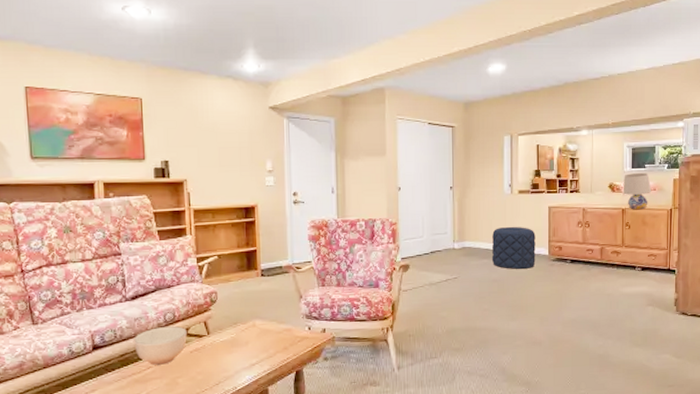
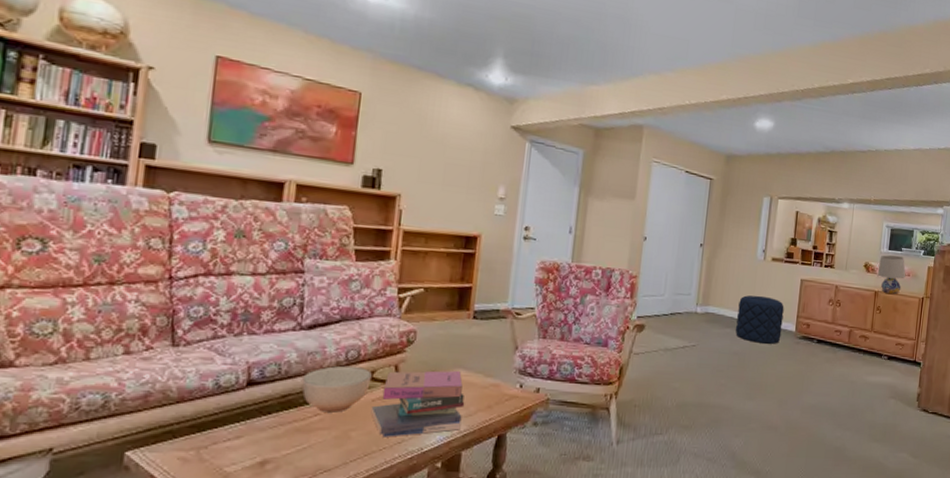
books: none [190,322,265,381] -> present [370,370,465,437]

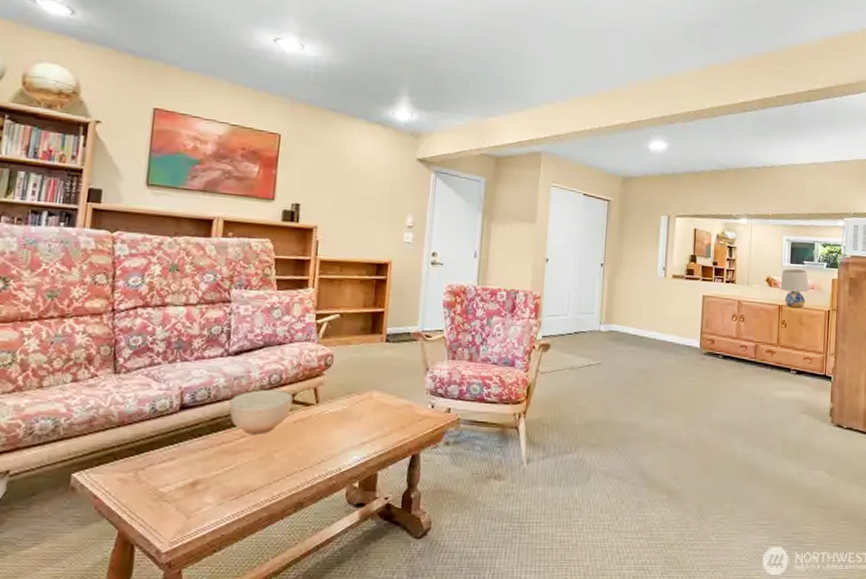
books: present [370,370,465,437] -> none [292,392,380,458]
pouf: present [735,295,784,344] -> none [639,312,687,361]

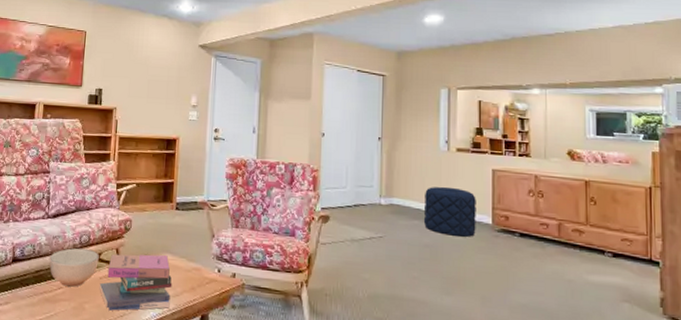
books: none [292,392,380,458] -> present [99,254,172,311]
pouf: none [639,312,687,361] -> present [423,186,476,237]
table lamp: present [780,268,810,309] -> none [585,141,623,185]

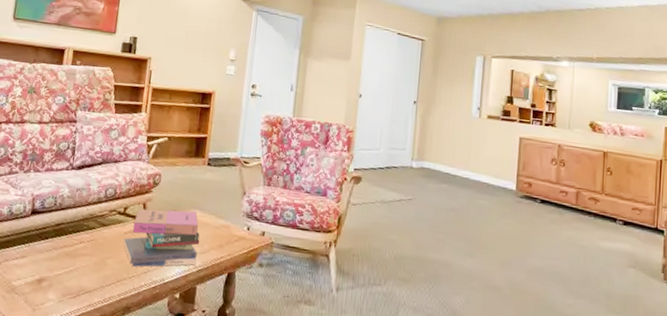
bowl: present [49,247,99,287] -> none [71,201,125,242]
pouf: present [423,186,476,237] -> none [451,152,503,202]

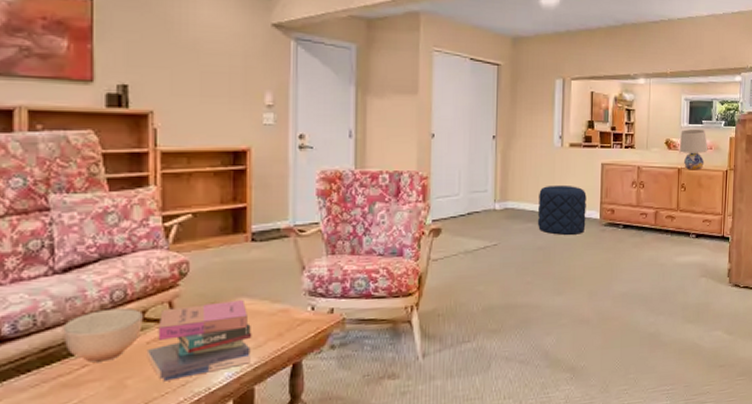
bowl: none [71,201,125,242] -> present [63,307,143,362]
pouf: none [451,152,503,202] -> present [537,184,587,235]
table lamp: none [605,114,639,156] -> present [679,129,708,170]

